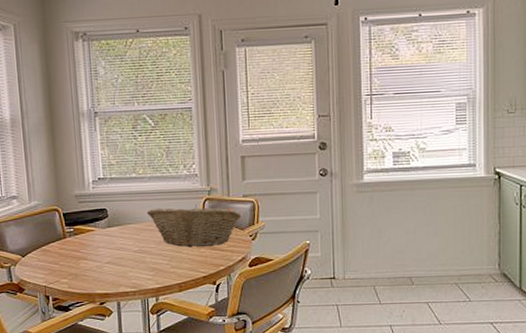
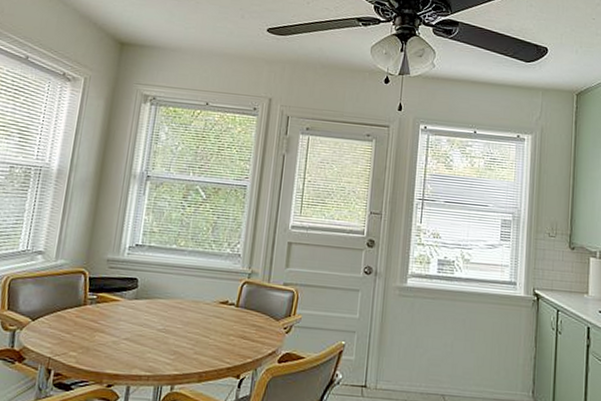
fruit basket: present [146,204,242,247] -> none [179,285,279,335]

